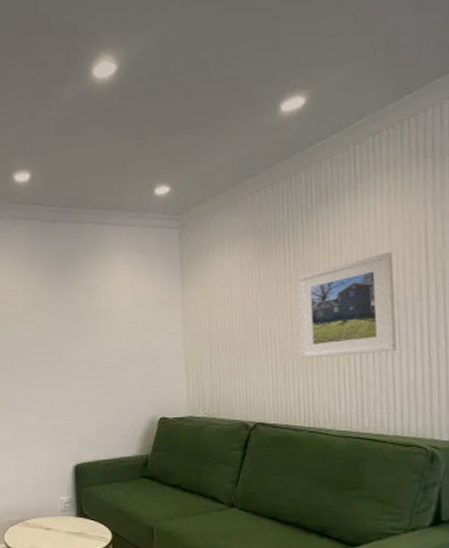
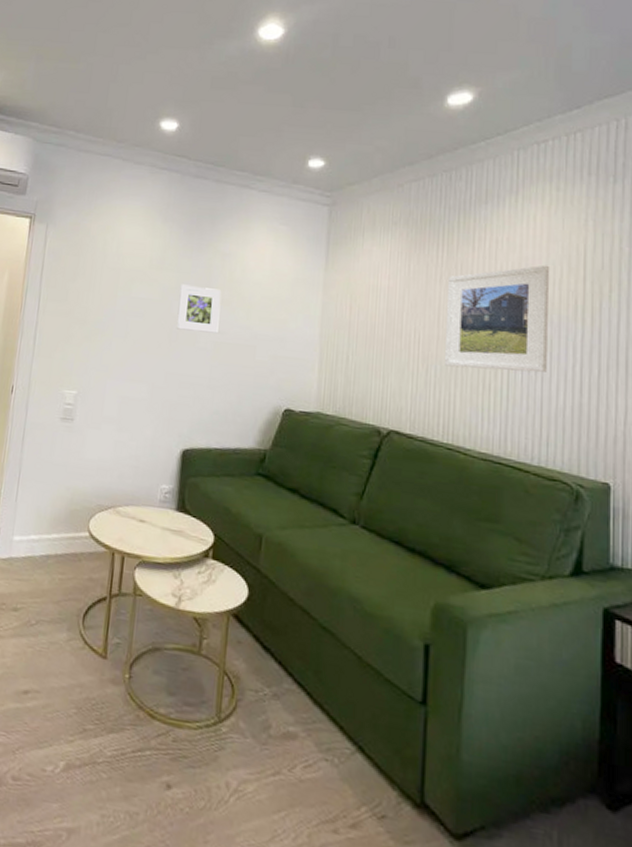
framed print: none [53,321,92,362] -> present [176,284,221,334]

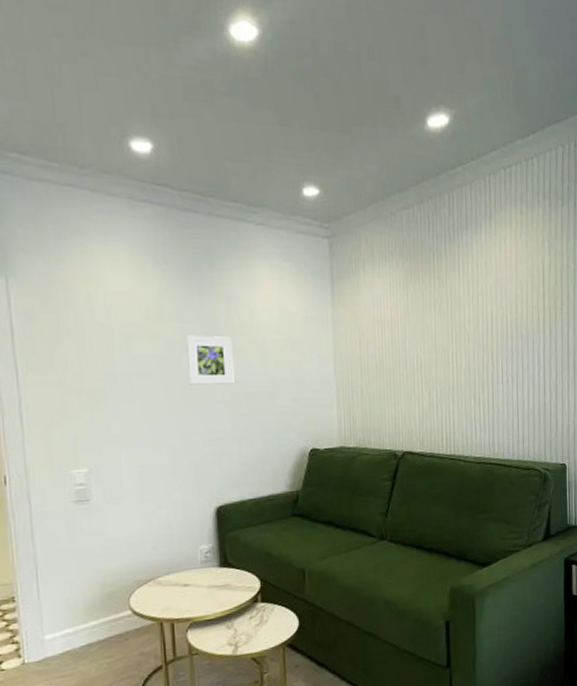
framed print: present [445,265,550,373] -> none [440,285,520,387]

